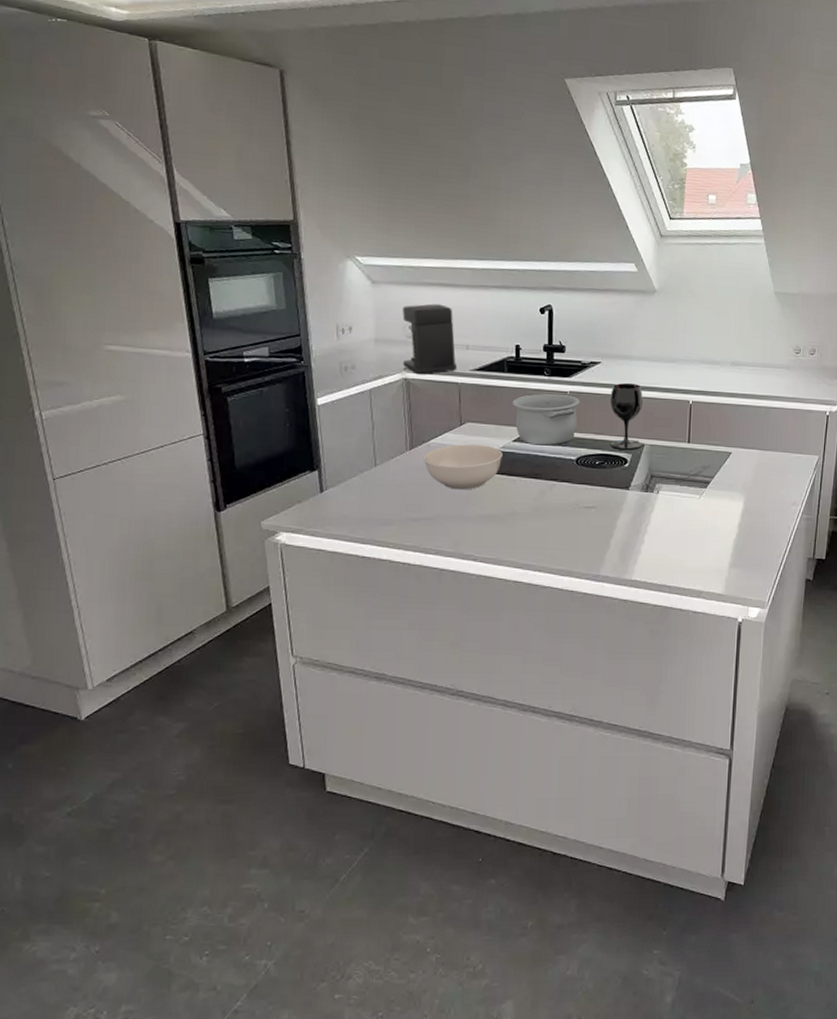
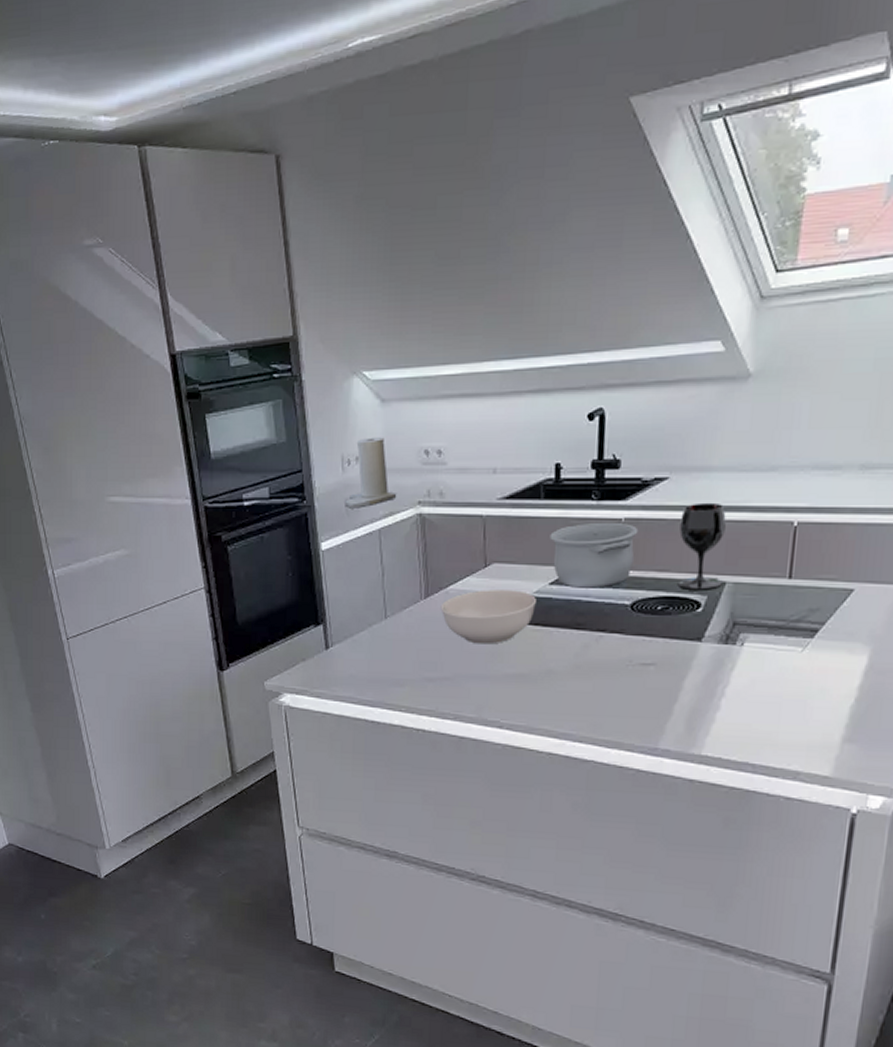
paper towel: none [339,311,386,371] -> present [345,437,397,509]
coffee maker: present [402,303,458,374] -> none [417,420,482,507]

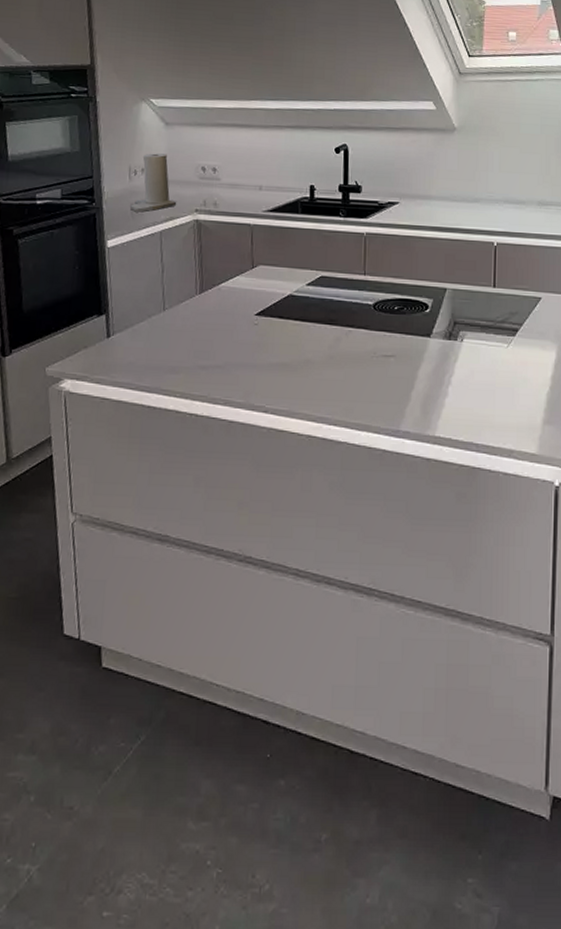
bowl: present [440,590,536,645] -> none [213,288,296,336]
cooking pot: present [549,522,639,588] -> none [306,235,377,290]
wine glass: present [677,502,726,590] -> none [409,223,444,295]

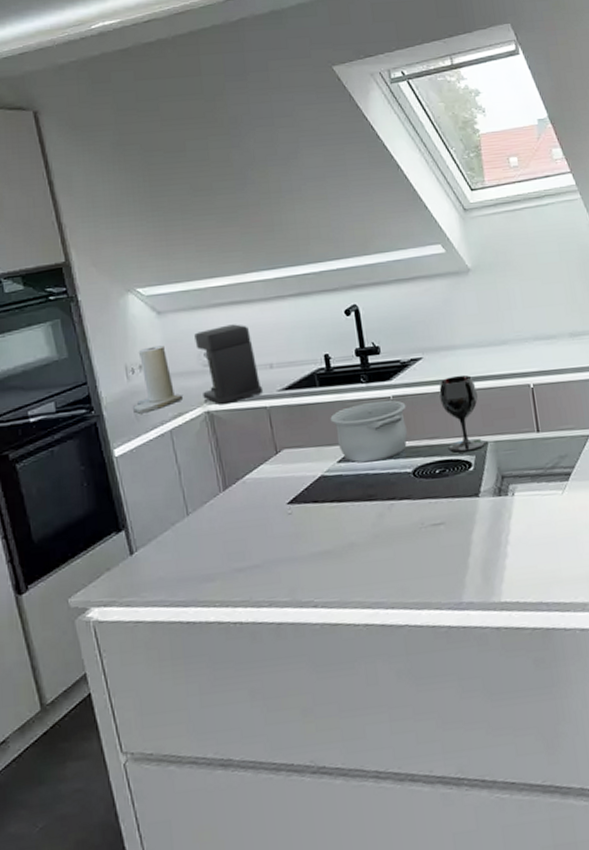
coffee maker: none [195,144,250,216] -> present [194,324,264,404]
cooking pot: none [306,235,377,290] -> present [330,400,408,463]
wine glass: none [409,223,444,295] -> present [439,374,485,453]

